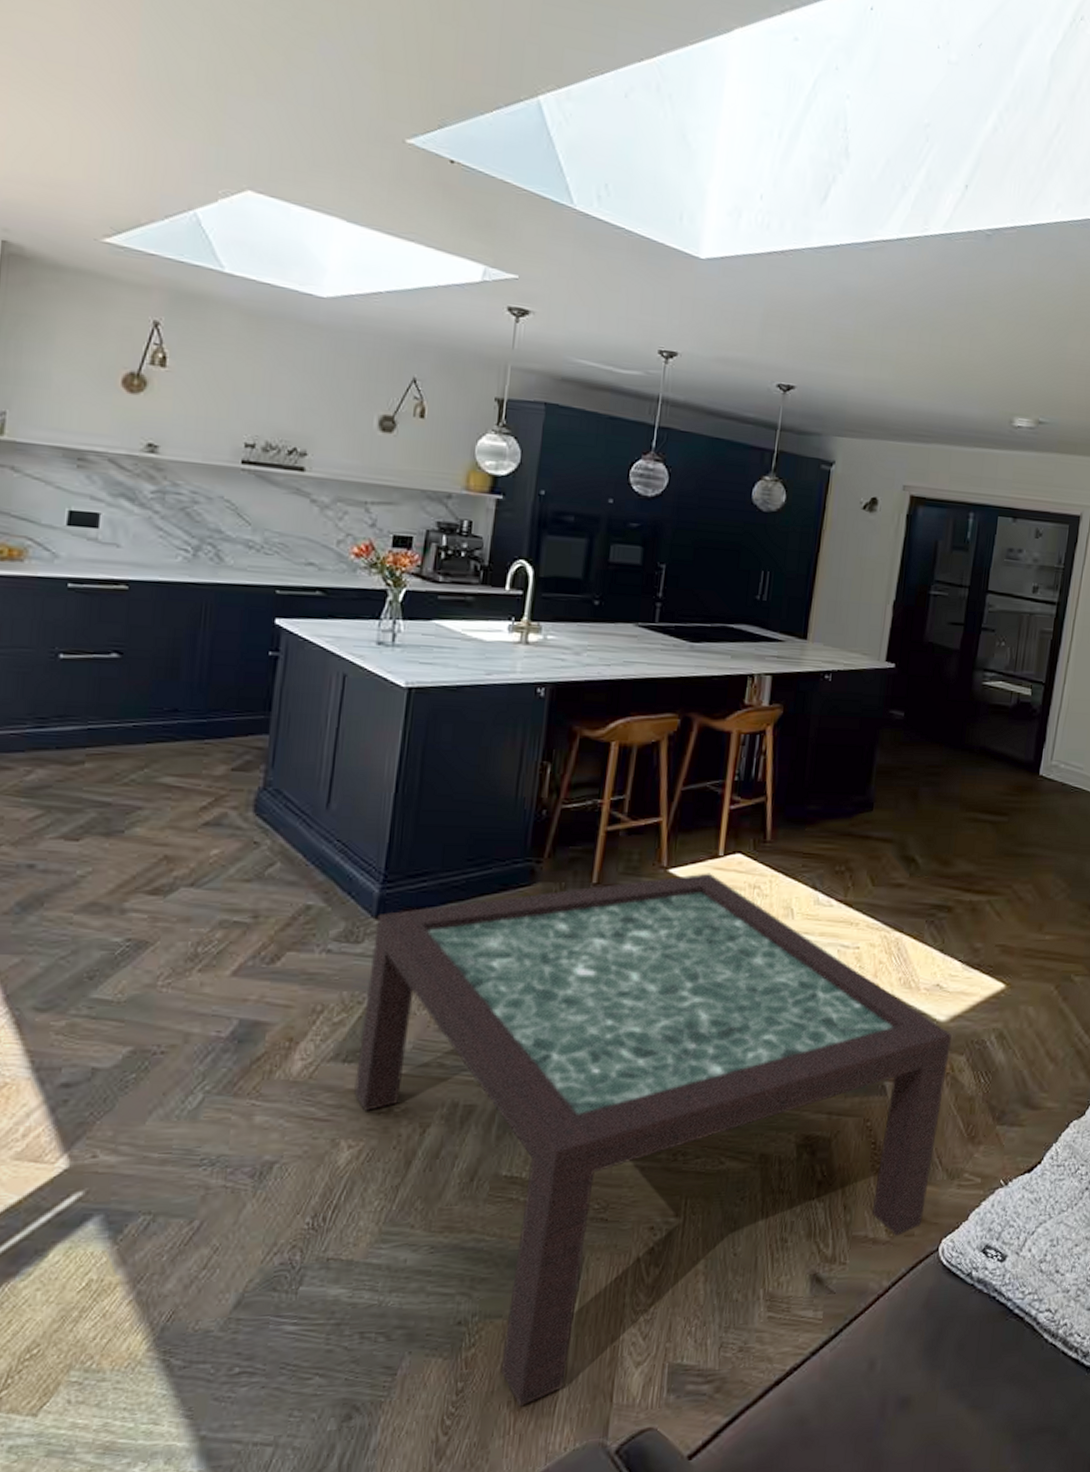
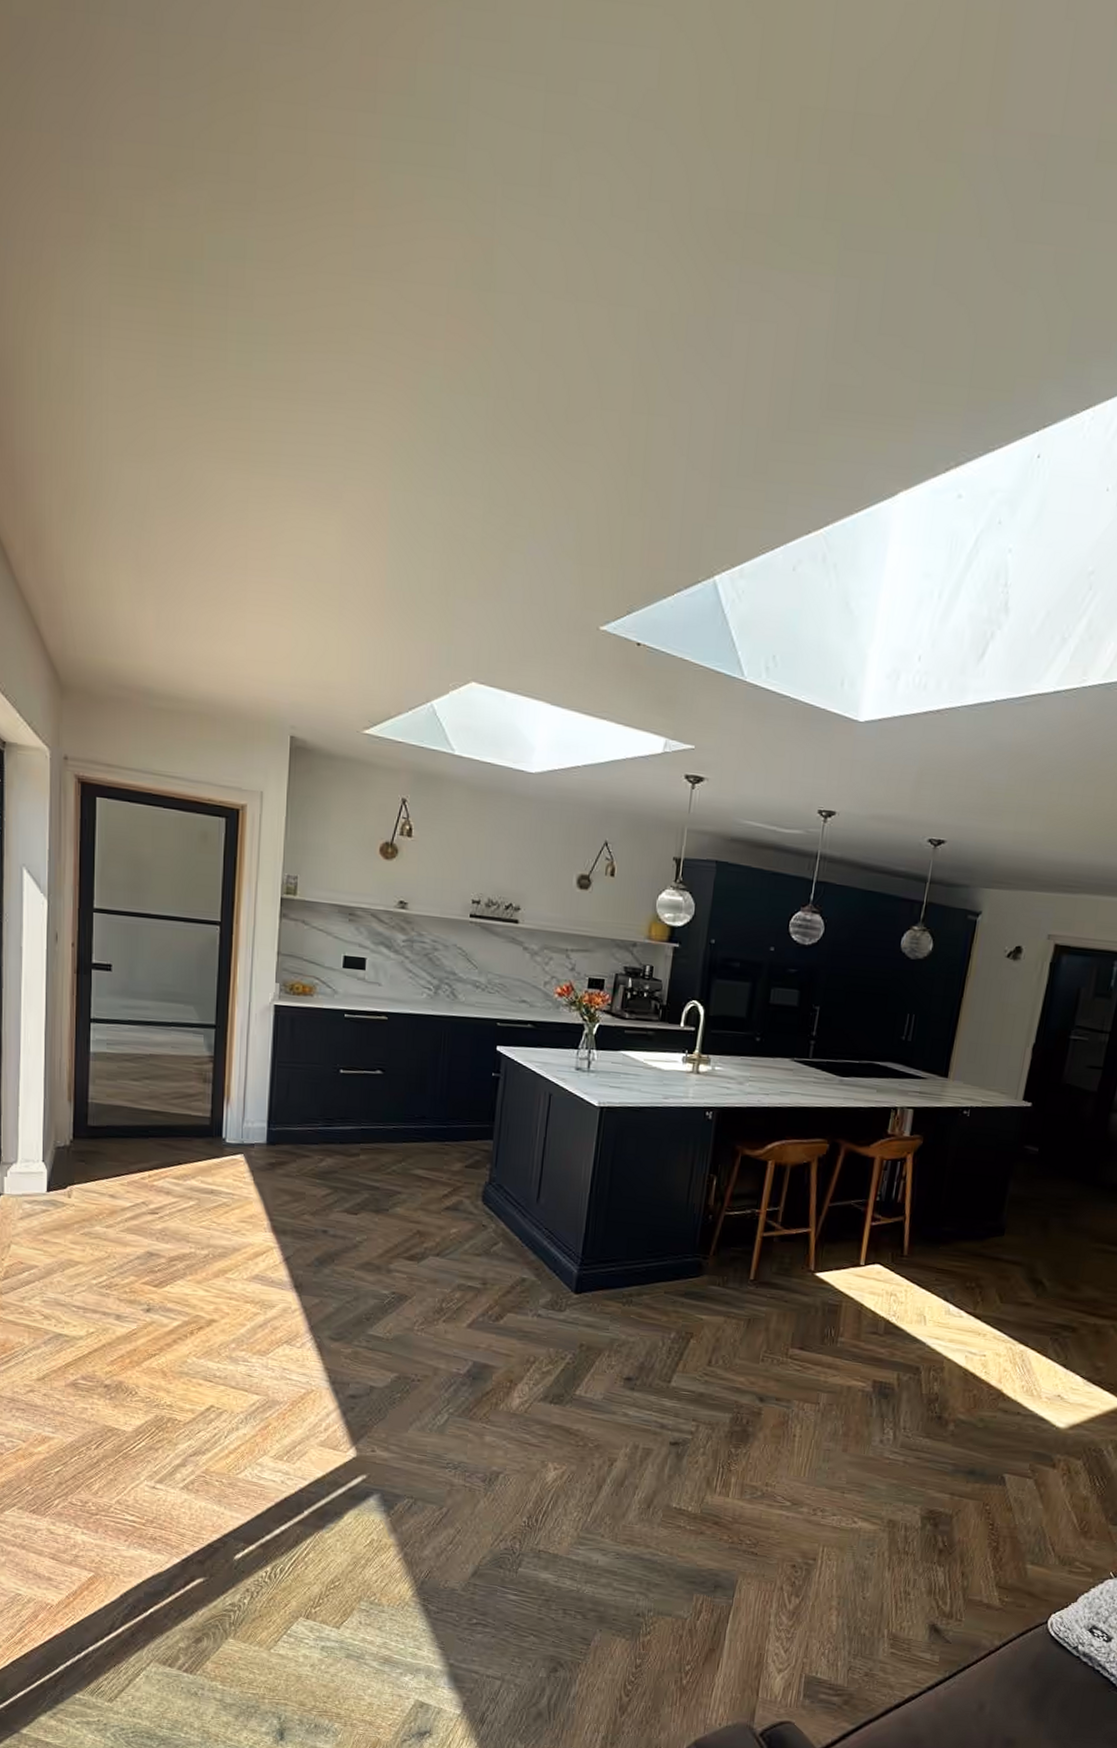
coffee table: present [353,873,952,1407] -> none [557,1278,1070,1686]

